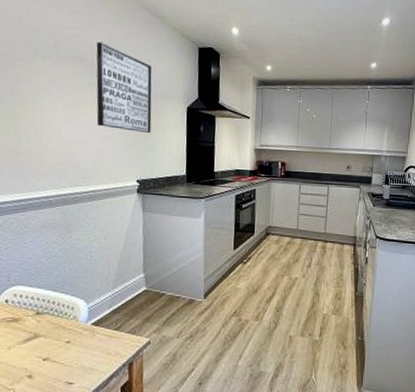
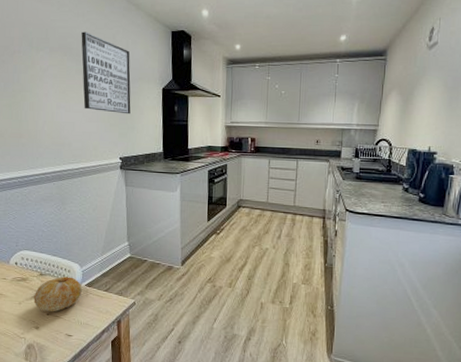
fruit: none [27,315,89,357] -> present [33,276,83,312]

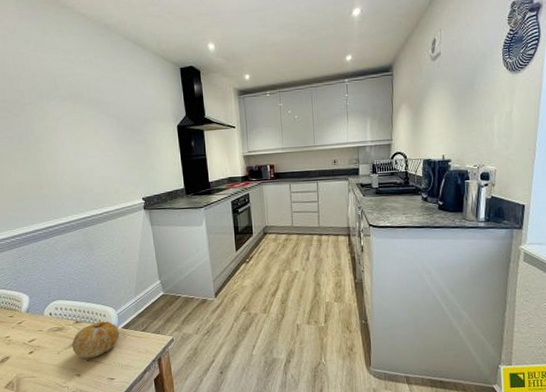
wall art: present [81,31,131,115] -> none [90,77,148,155]

